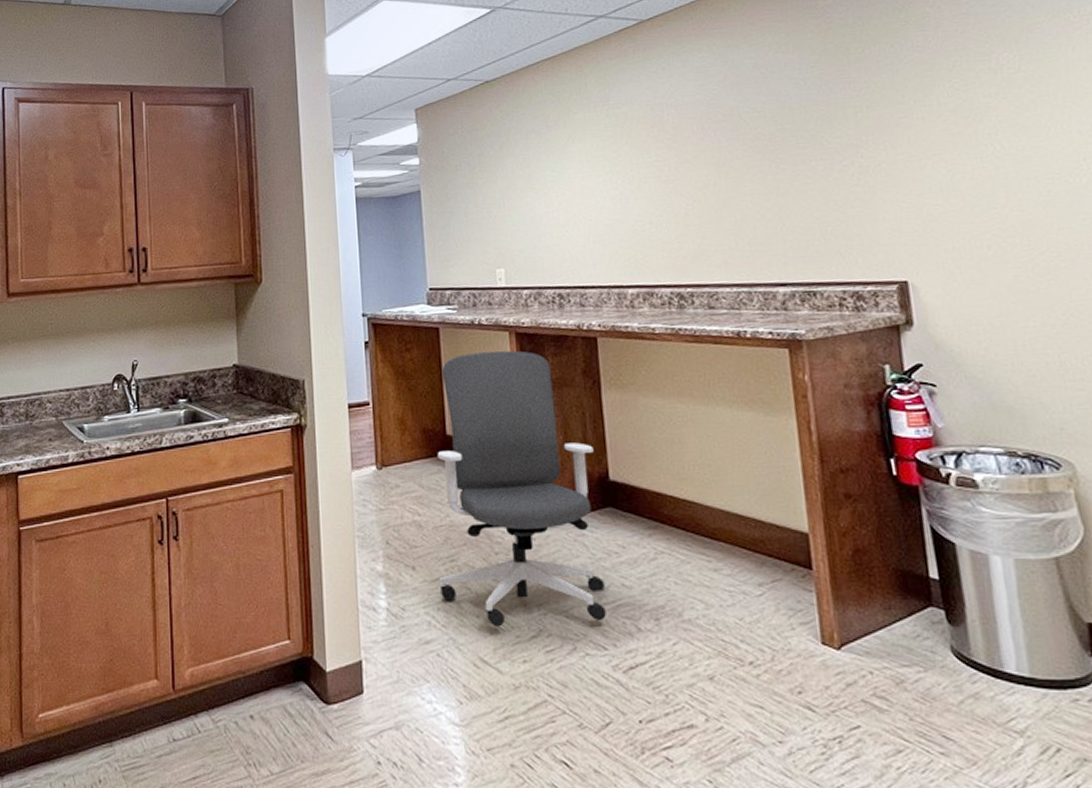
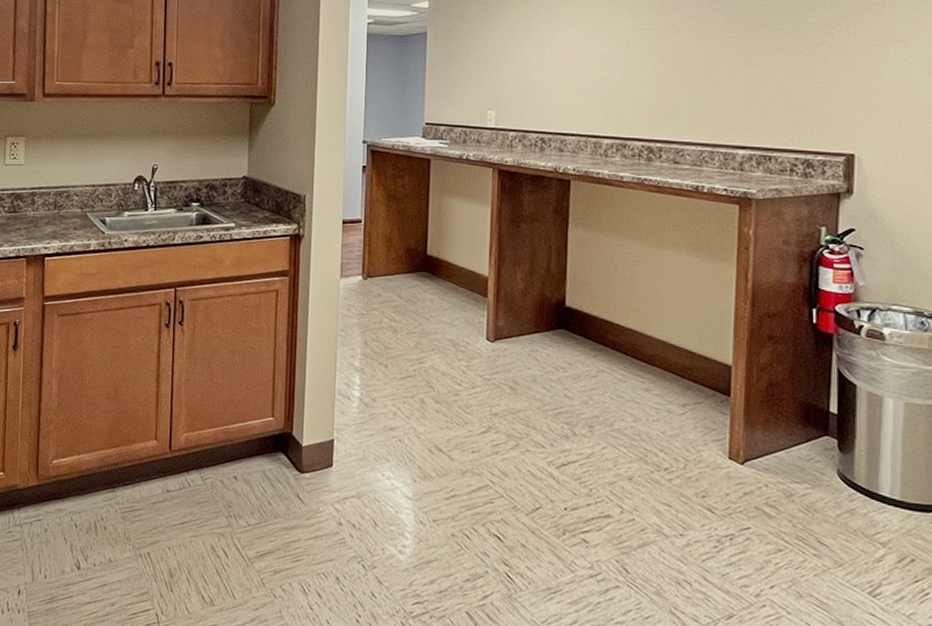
office chair: present [437,350,607,627] -> none [407,184,555,424]

